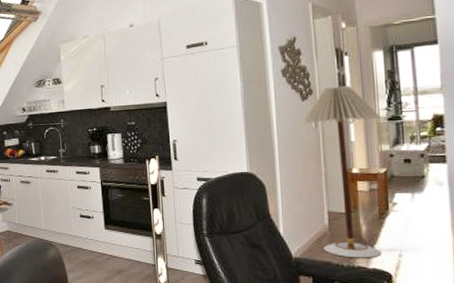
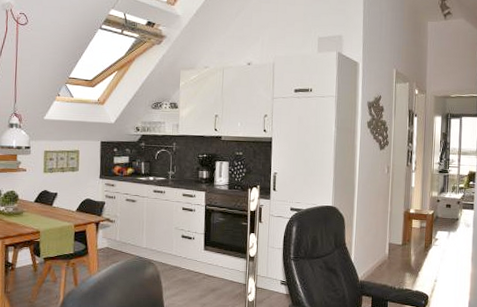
floor lamp: present [302,86,381,258] -> none [378,140,435,282]

